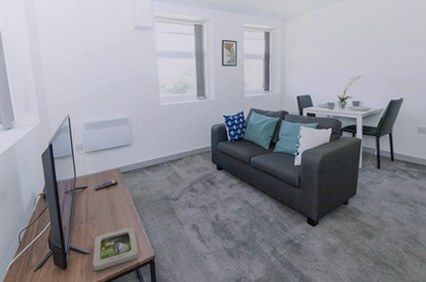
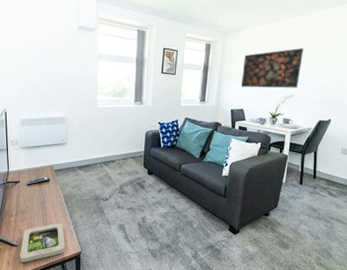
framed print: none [304,28,366,73] -> present [240,48,304,88]

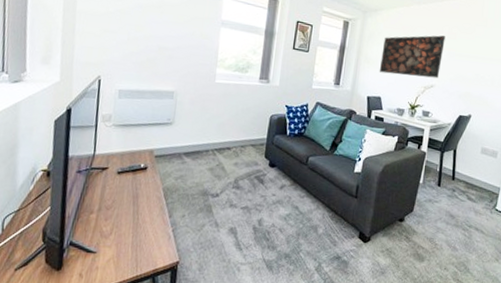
picture frame: present [20,223,65,263] -> none [96,223,160,276]

